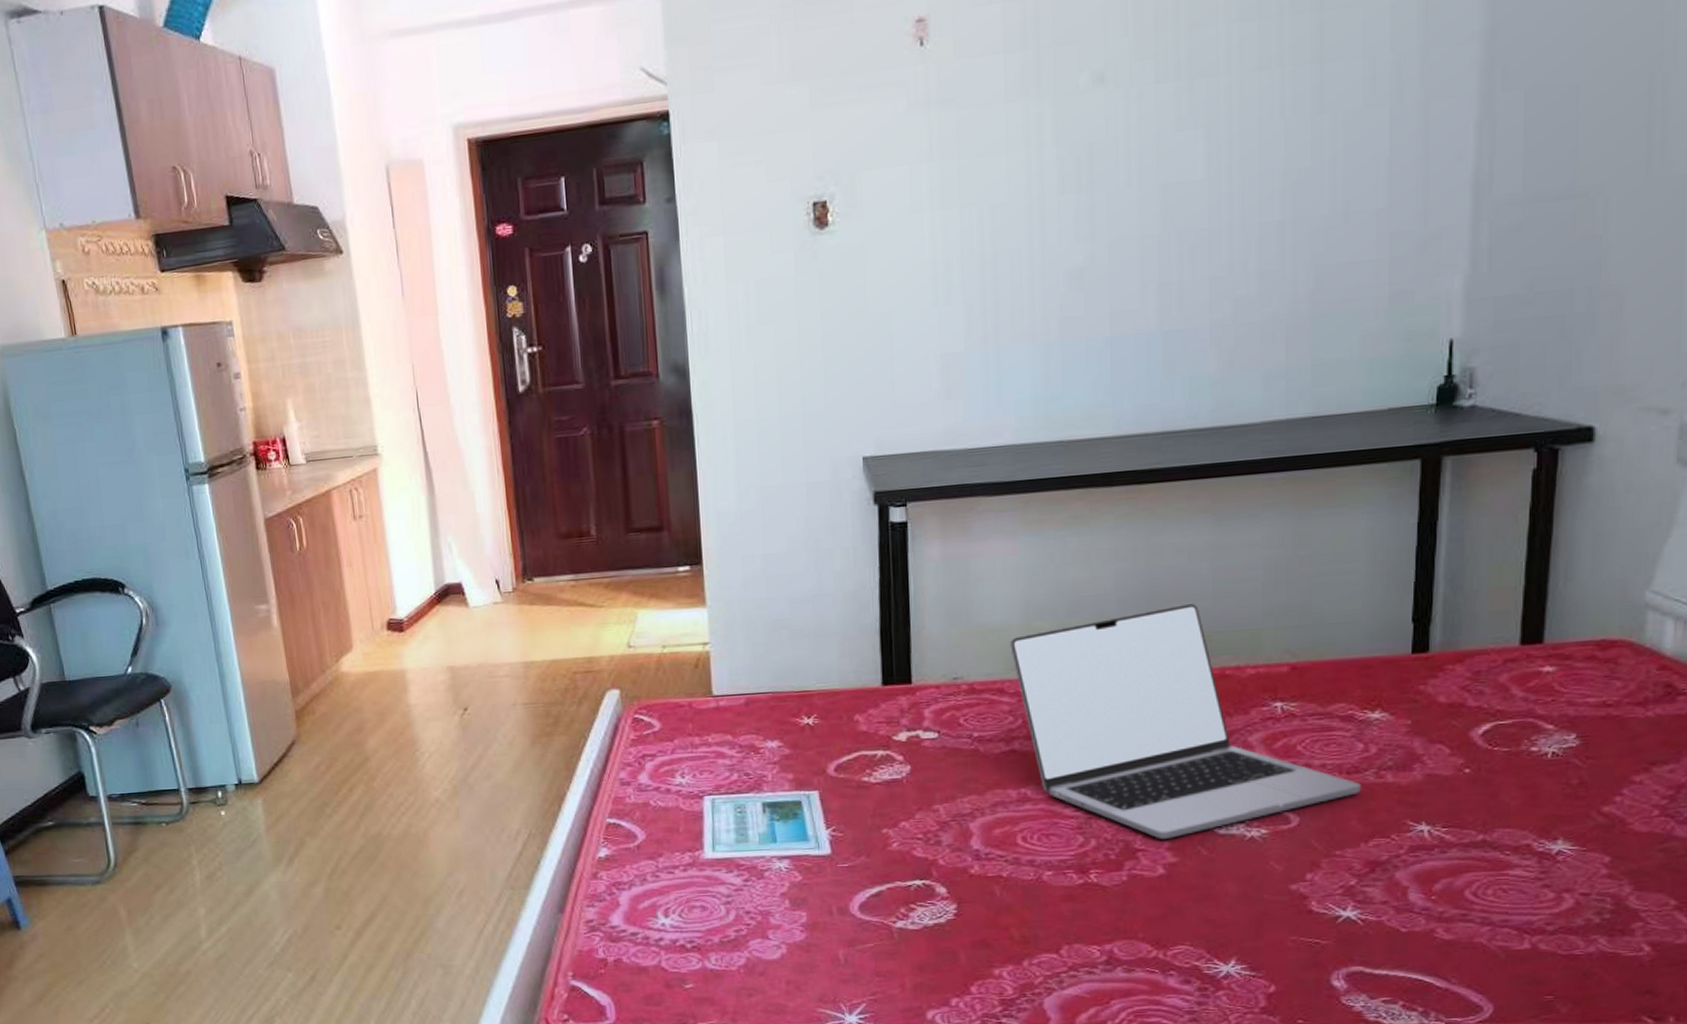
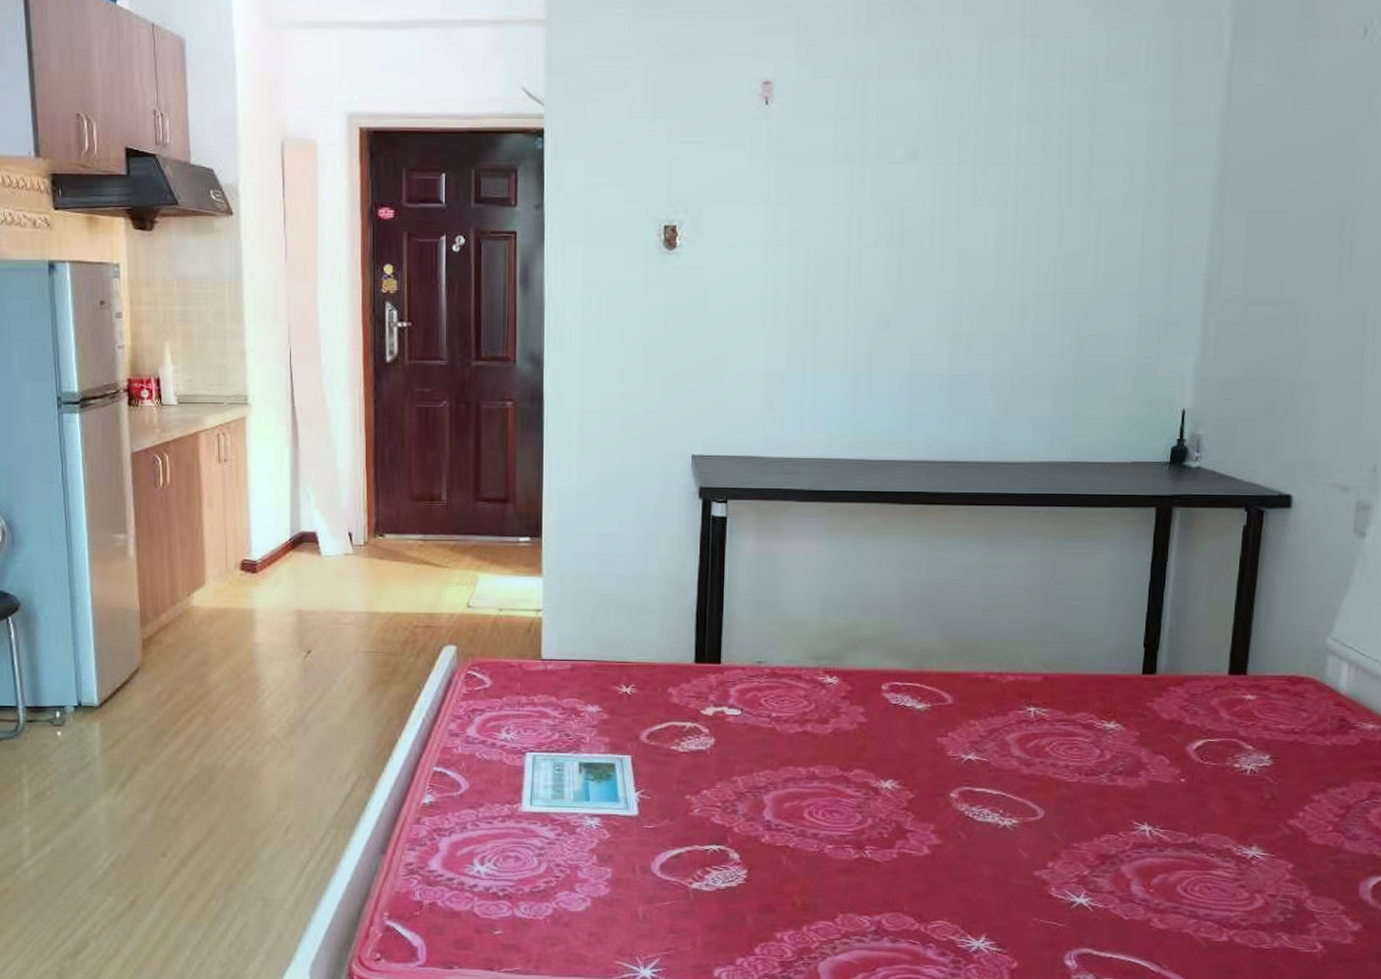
laptop: present [1010,603,1361,840] -> none [809,613,1096,823]

